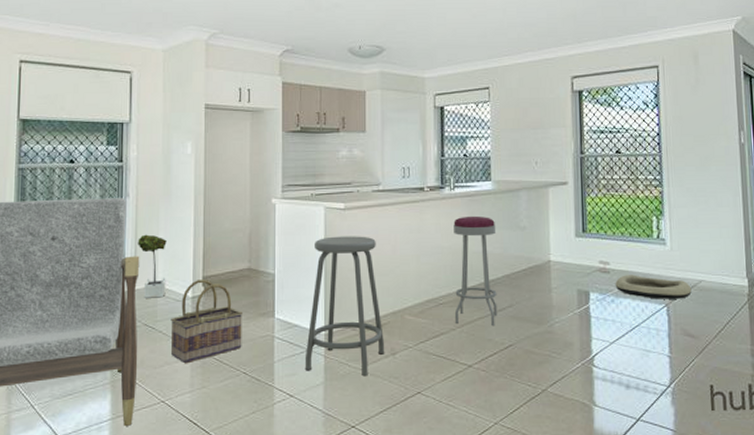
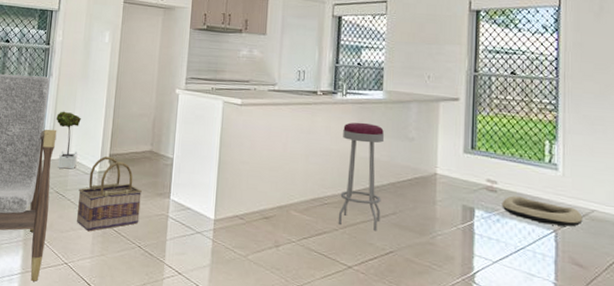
bar stool: present [304,236,384,377] -> none [193,129,269,264]

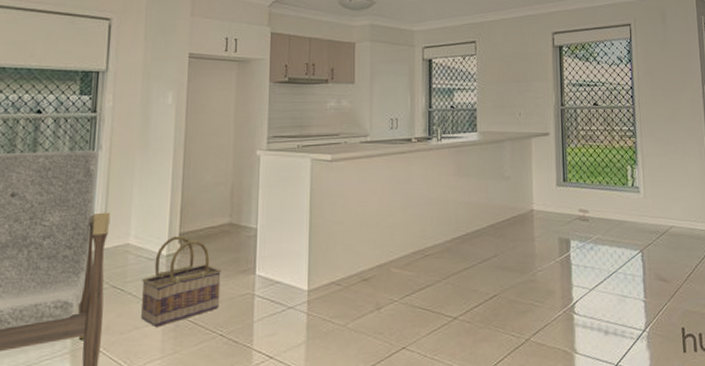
potted tree: present [56,111,81,170] -> none [109,189,141,258]
bar stool: present [338,122,385,232] -> none [440,166,483,277]
dog bed: present [502,195,583,227] -> none [594,222,664,246]

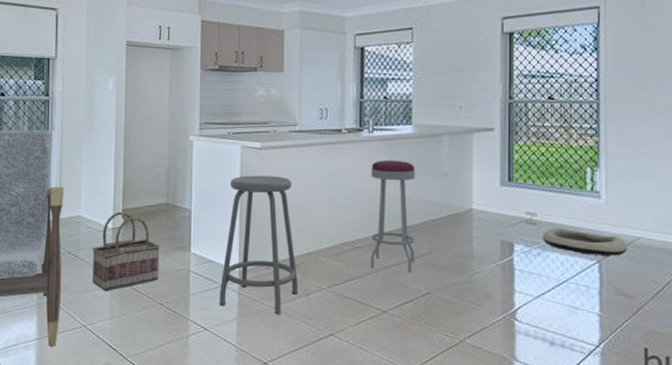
bar stool: none [286,188,369,334] -> present [219,175,297,315]
bar stool: none [440,166,483,277] -> present [370,159,416,273]
dog bed: none [594,222,664,246] -> present [542,227,628,256]

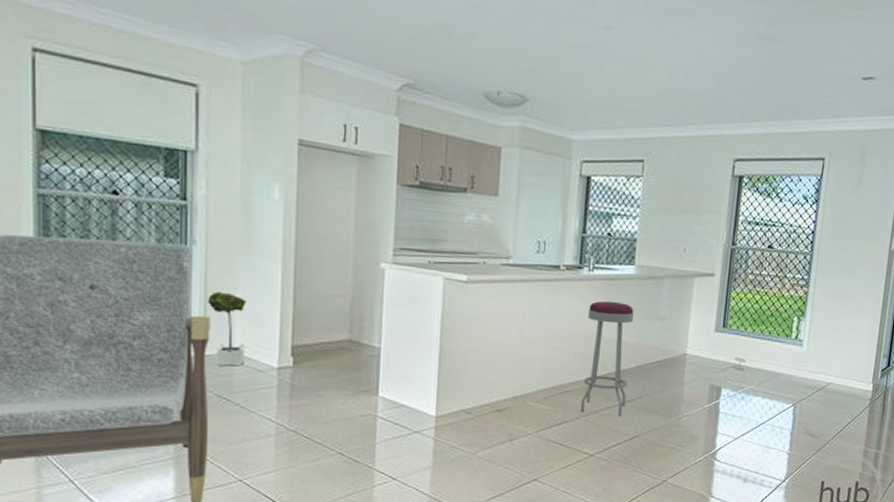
potted tree: none [62,166,89,228] -> present [208,291,246,367]
basket: present [92,212,161,292] -> none [251,349,341,441]
bar stool: present [219,175,297,315] -> none [411,311,502,462]
dog bed: present [542,227,628,256] -> none [747,373,820,400]

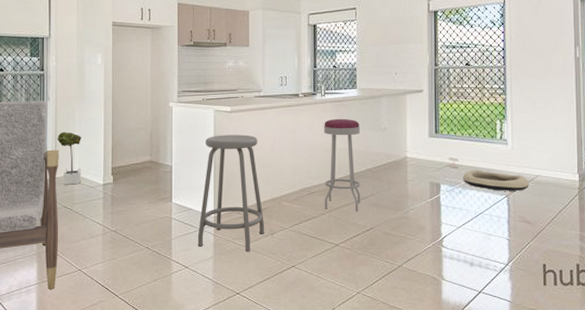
bar stool: none [411,311,502,462] -> present [197,134,264,252]
dog bed: none [747,373,820,400] -> present [462,170,529,191]

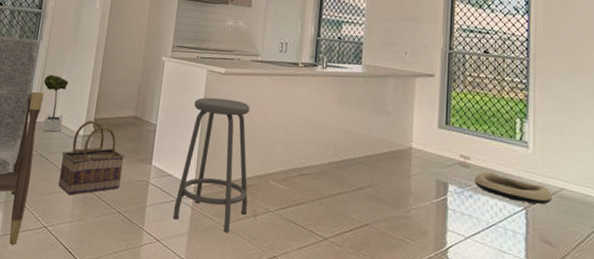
basket: none [85,170,146,239] -> present [58,120,125,196]
bar stool: present [324,118,361,212] -> none [315,94,363,204]

